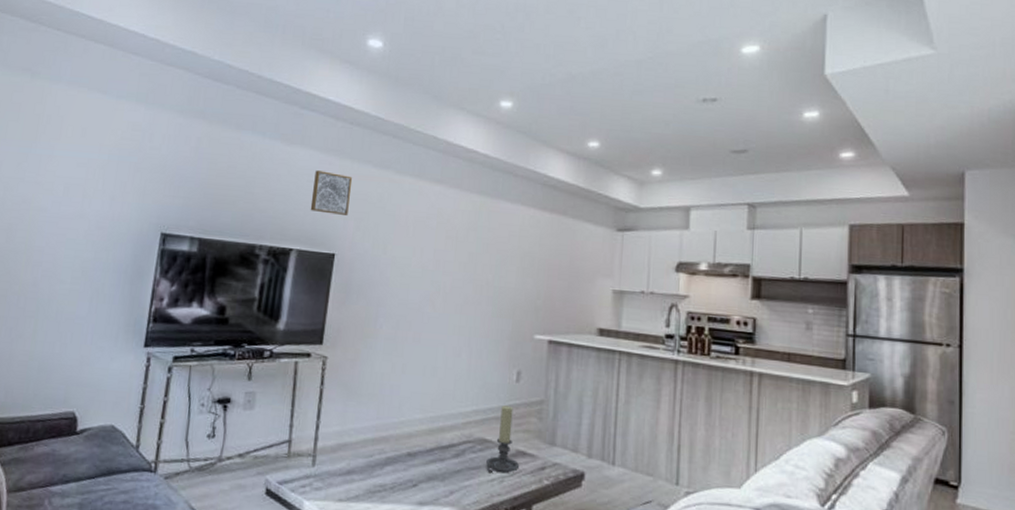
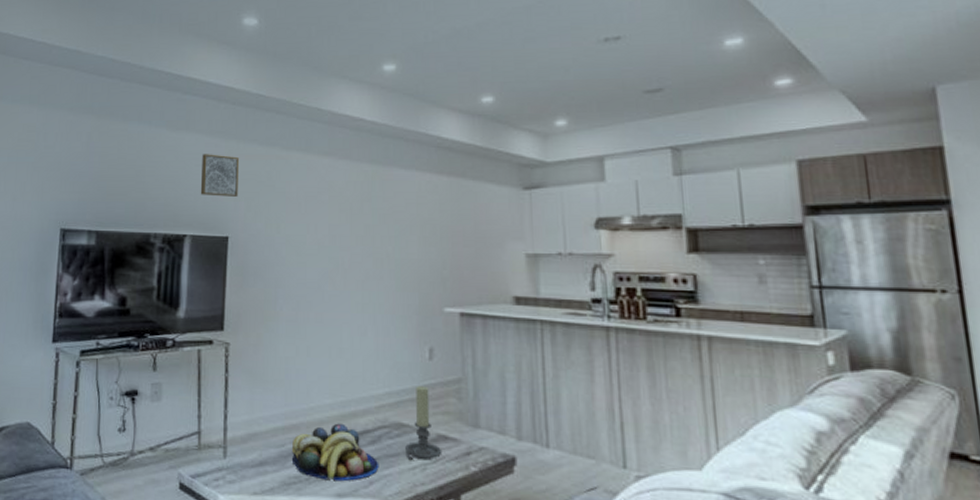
fruit bowl: none [379,437,461,491] -> present [291,423,379,482]

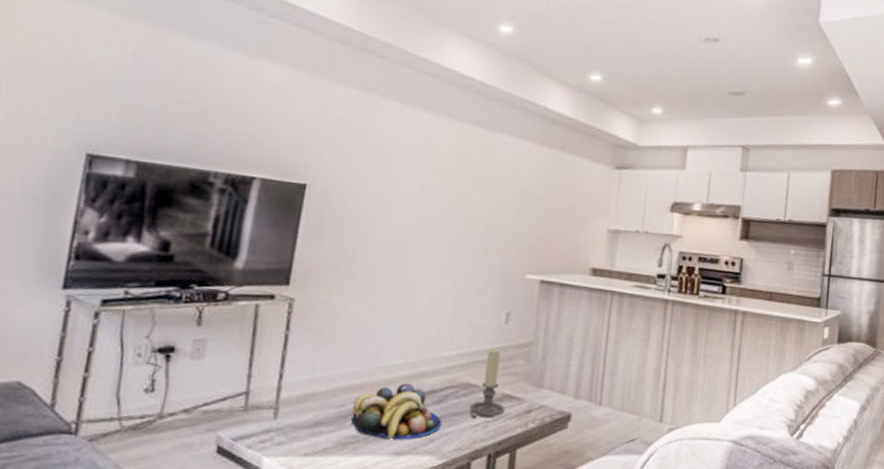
wall art: present [200,154,240,197] -> none [278,89,330,142]

